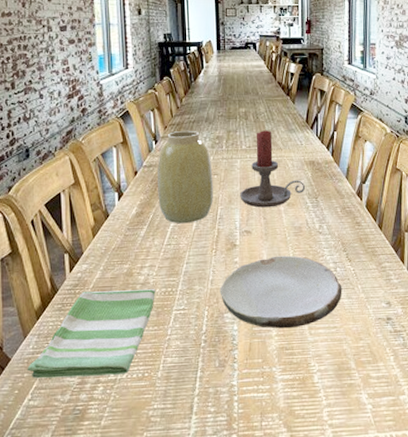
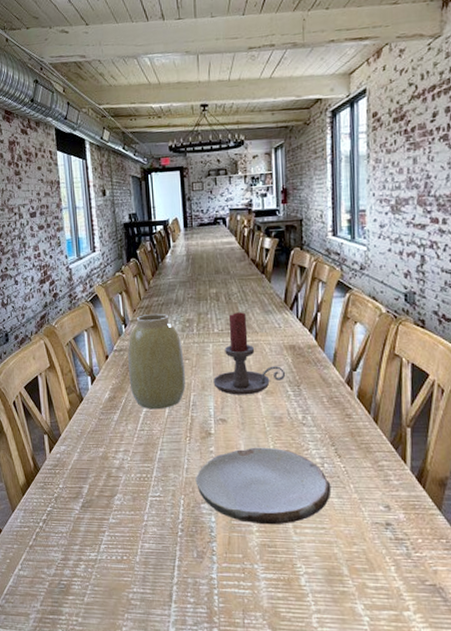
dish towel: present [27,289,155,379] -> none [16,471,131,555]

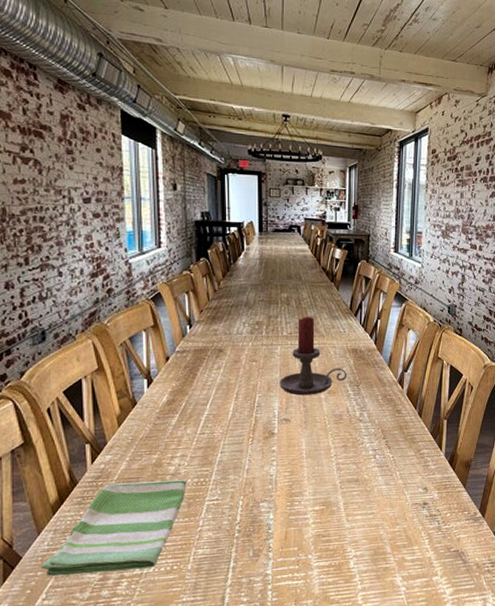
dish towel: none [16,471,131,555] -> present [41,480,187,577]
vase: present [128,313,186,410] -> none [191,314,251,412]
plate: present [195,447,332,525] -> none [255,443,381,517]

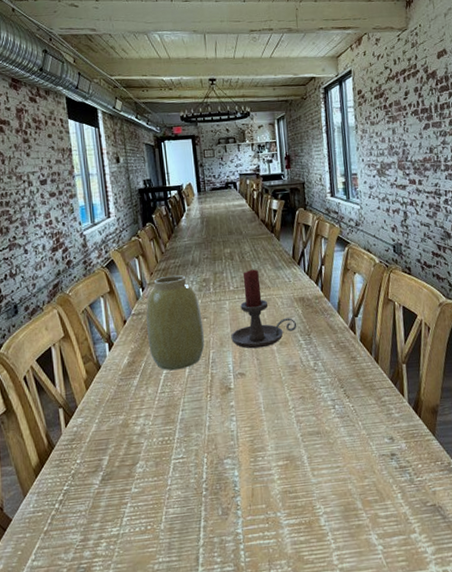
dish towel: present [41,480,187,577] -> none [28,439,153,538]
vase: none [191,314,251,412] -> present [146,275,205,371]

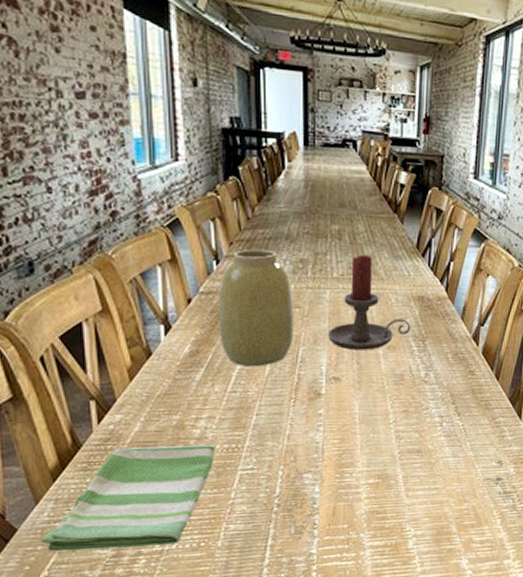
dish towel: none [28,439,153,538] -> present [41,445,215,552]

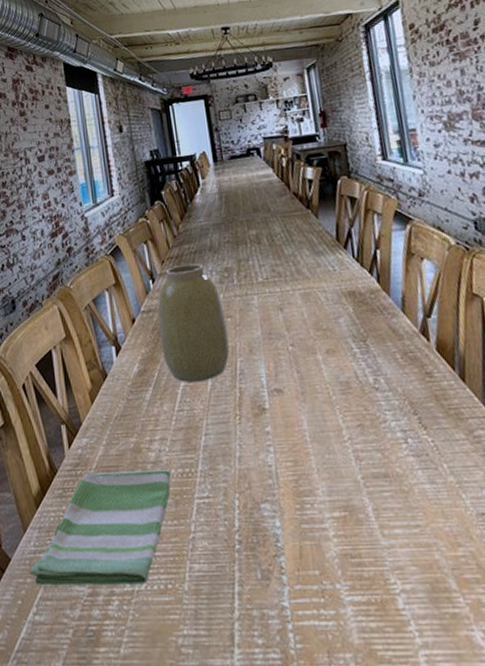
candle holder: present [328,255,411,350] -> none [262,255,348,358]

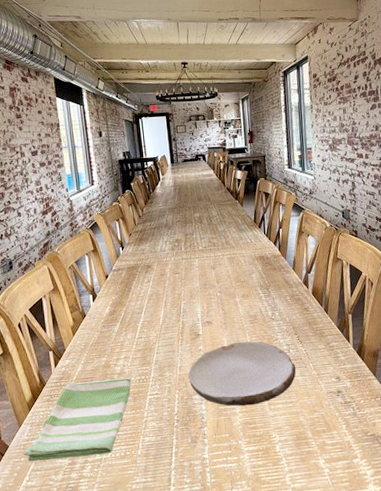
vase: present [157,263,230,383] -> none [125,236,177,319]
plate: none [250,421,421,527] -> present [187,341,296,407]

